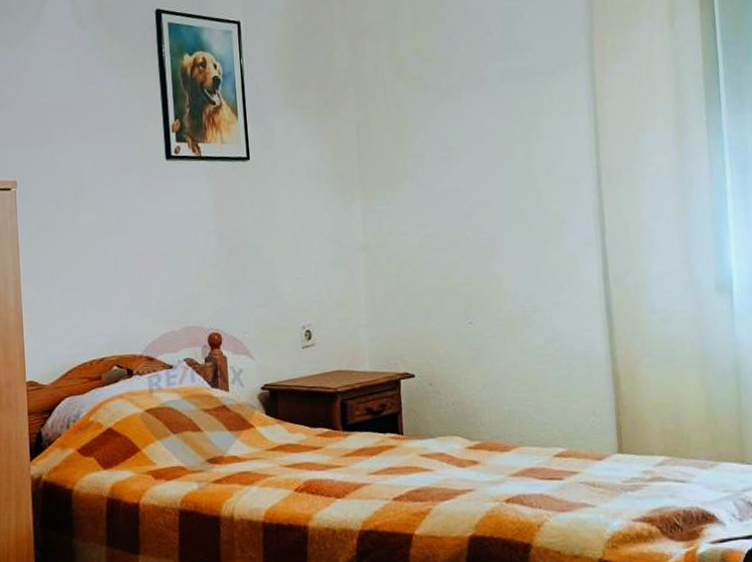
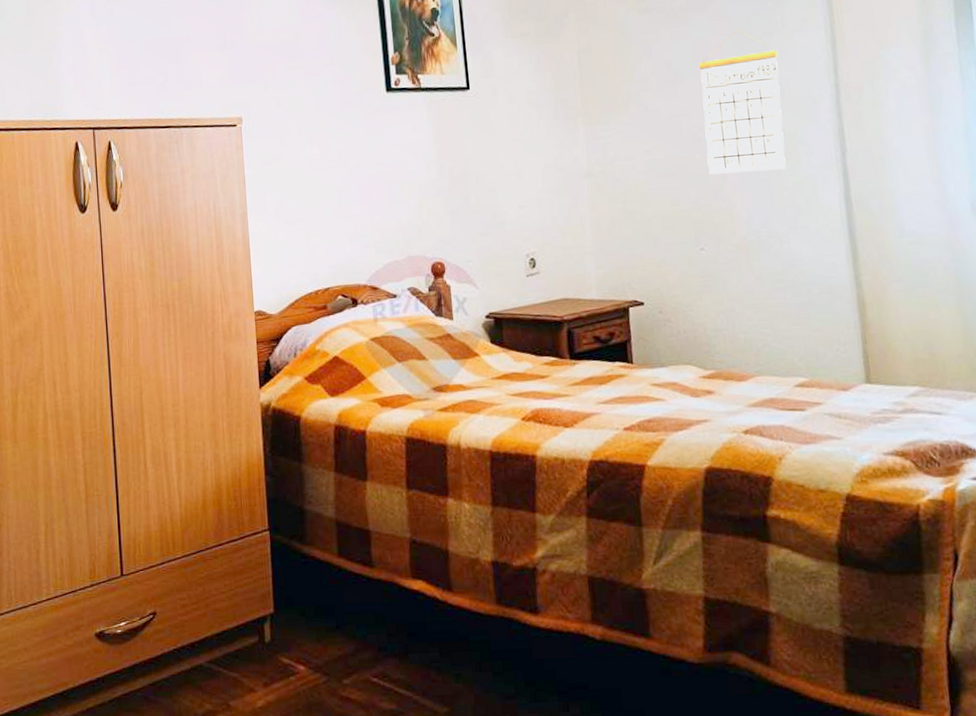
calendar: none [471,110,551,251] -> present [698,29,786,175]

